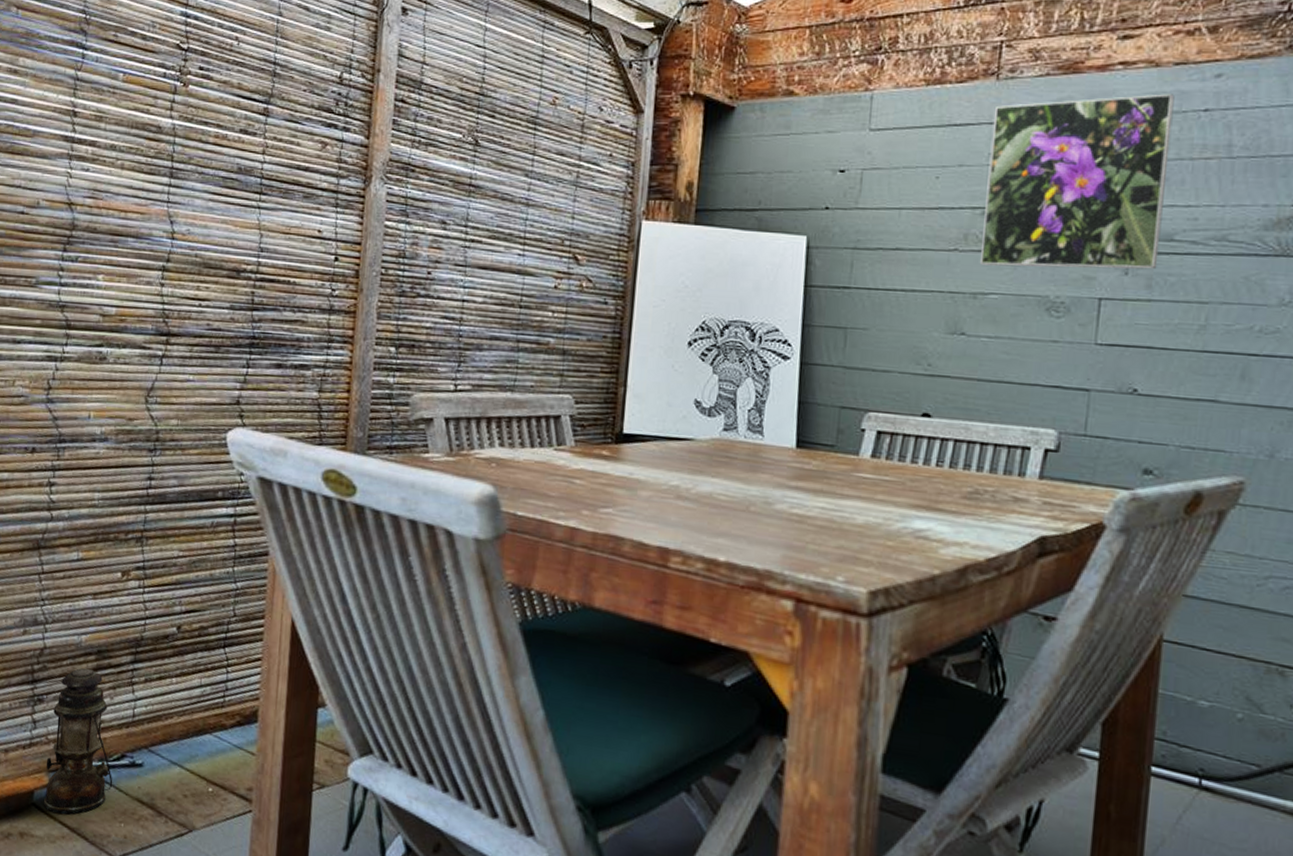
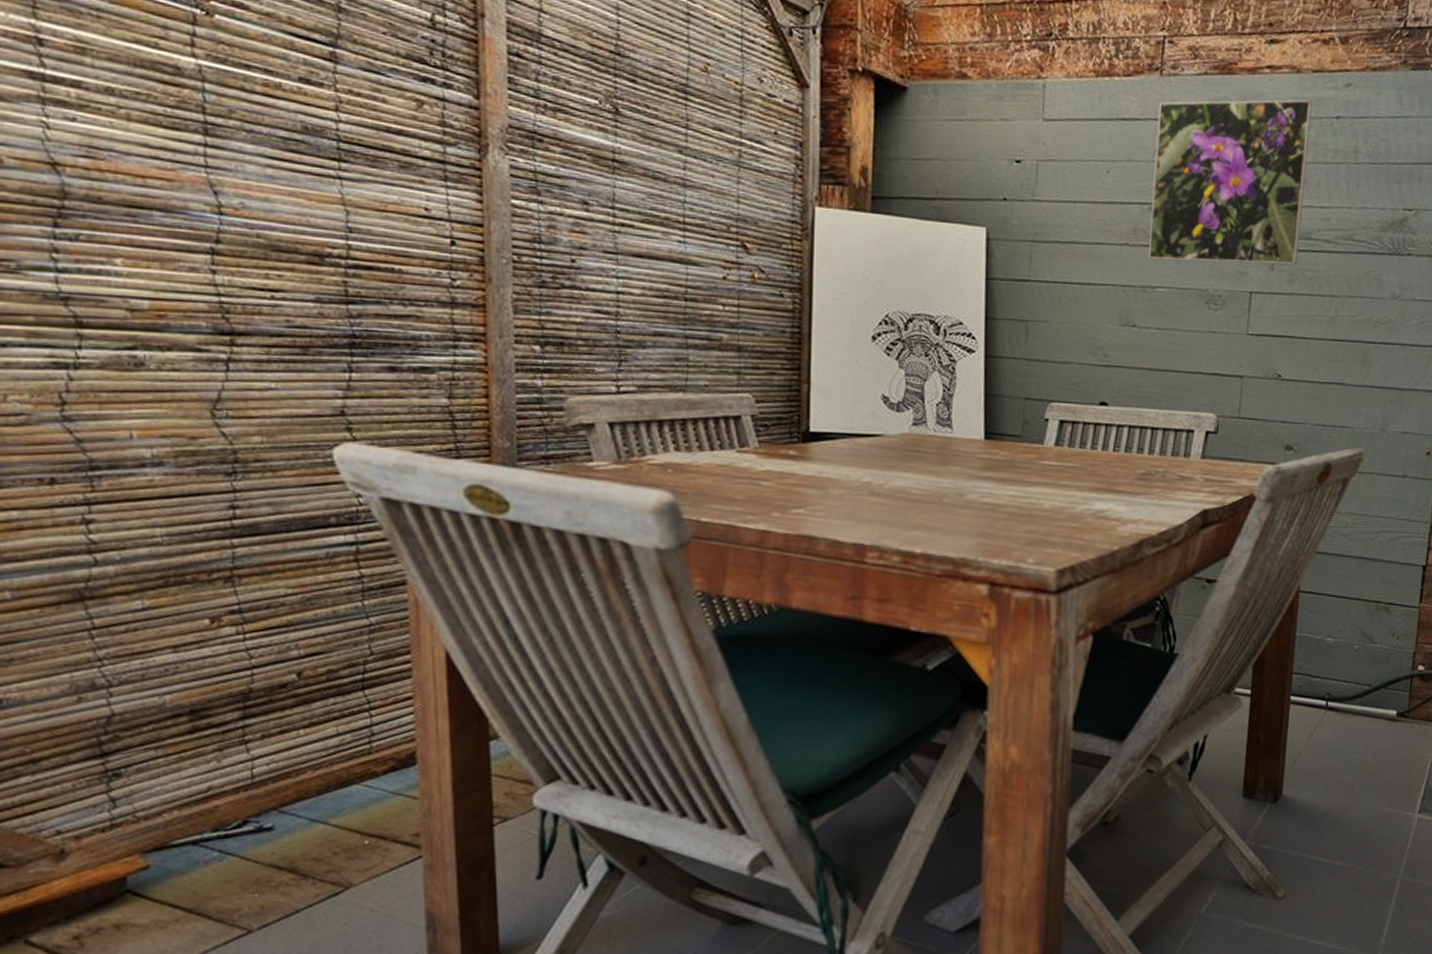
lantern: present [44,668,113,814] -> none [138,731,236,895]

